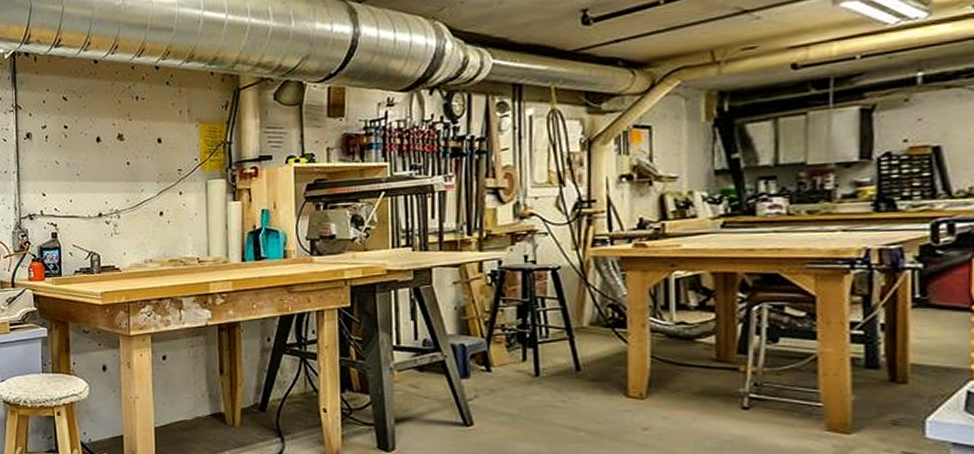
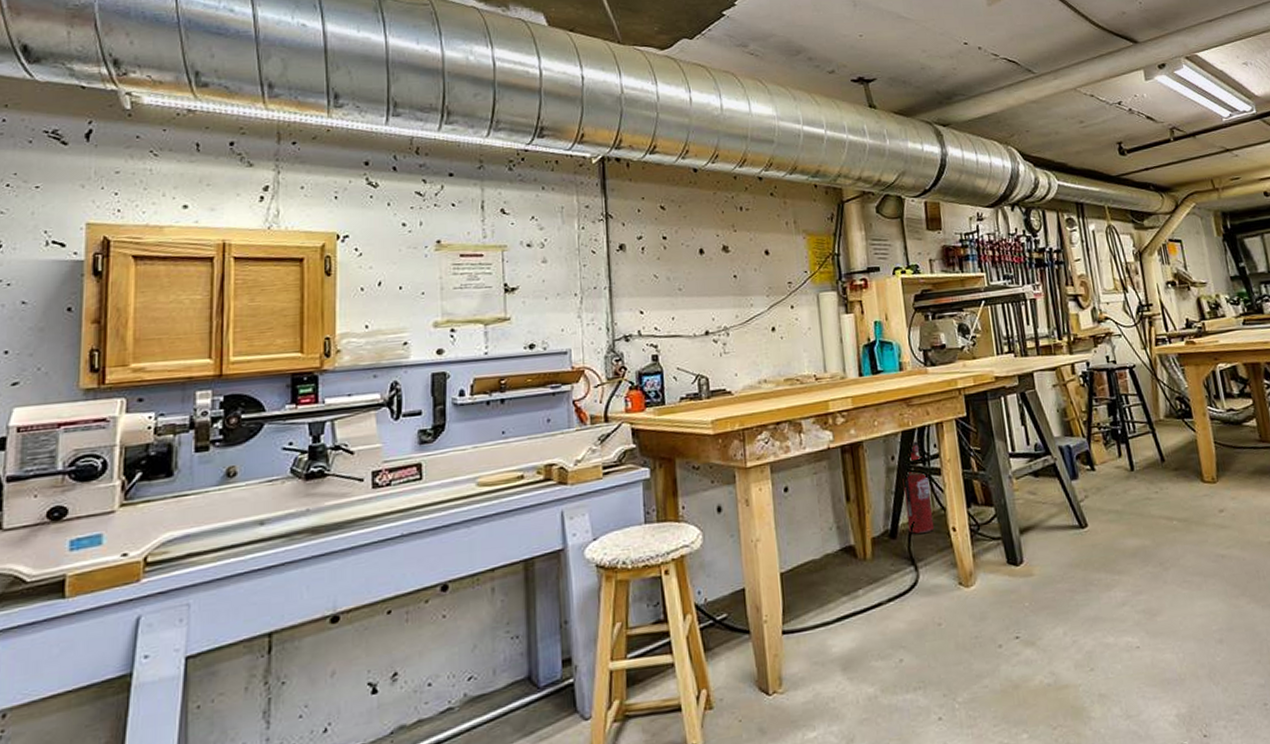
fire extinguisher: none [277,324,305,410] -> present [902,439,935,534]

